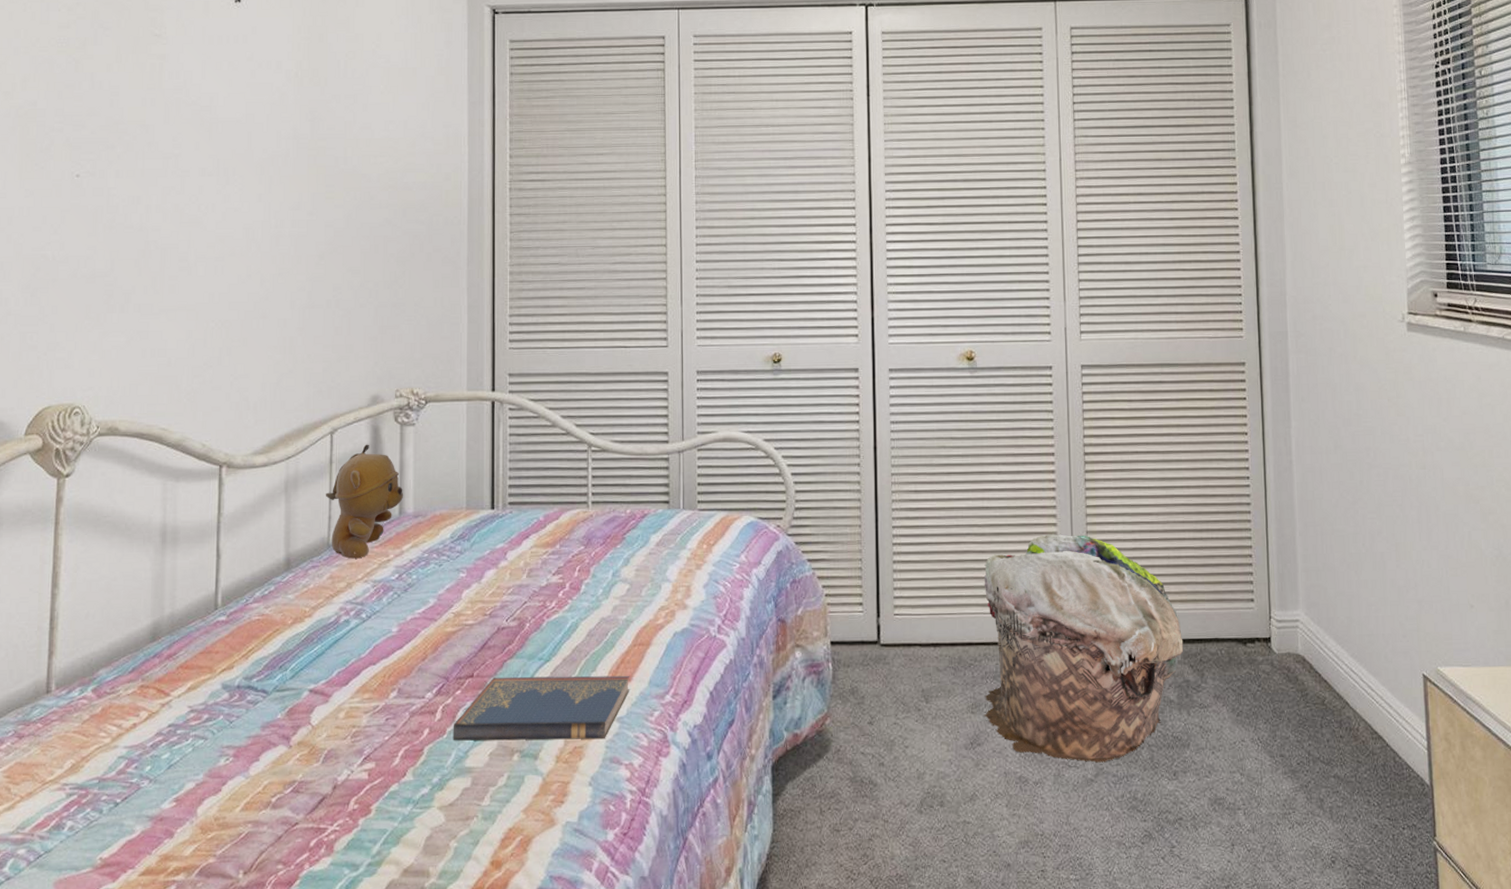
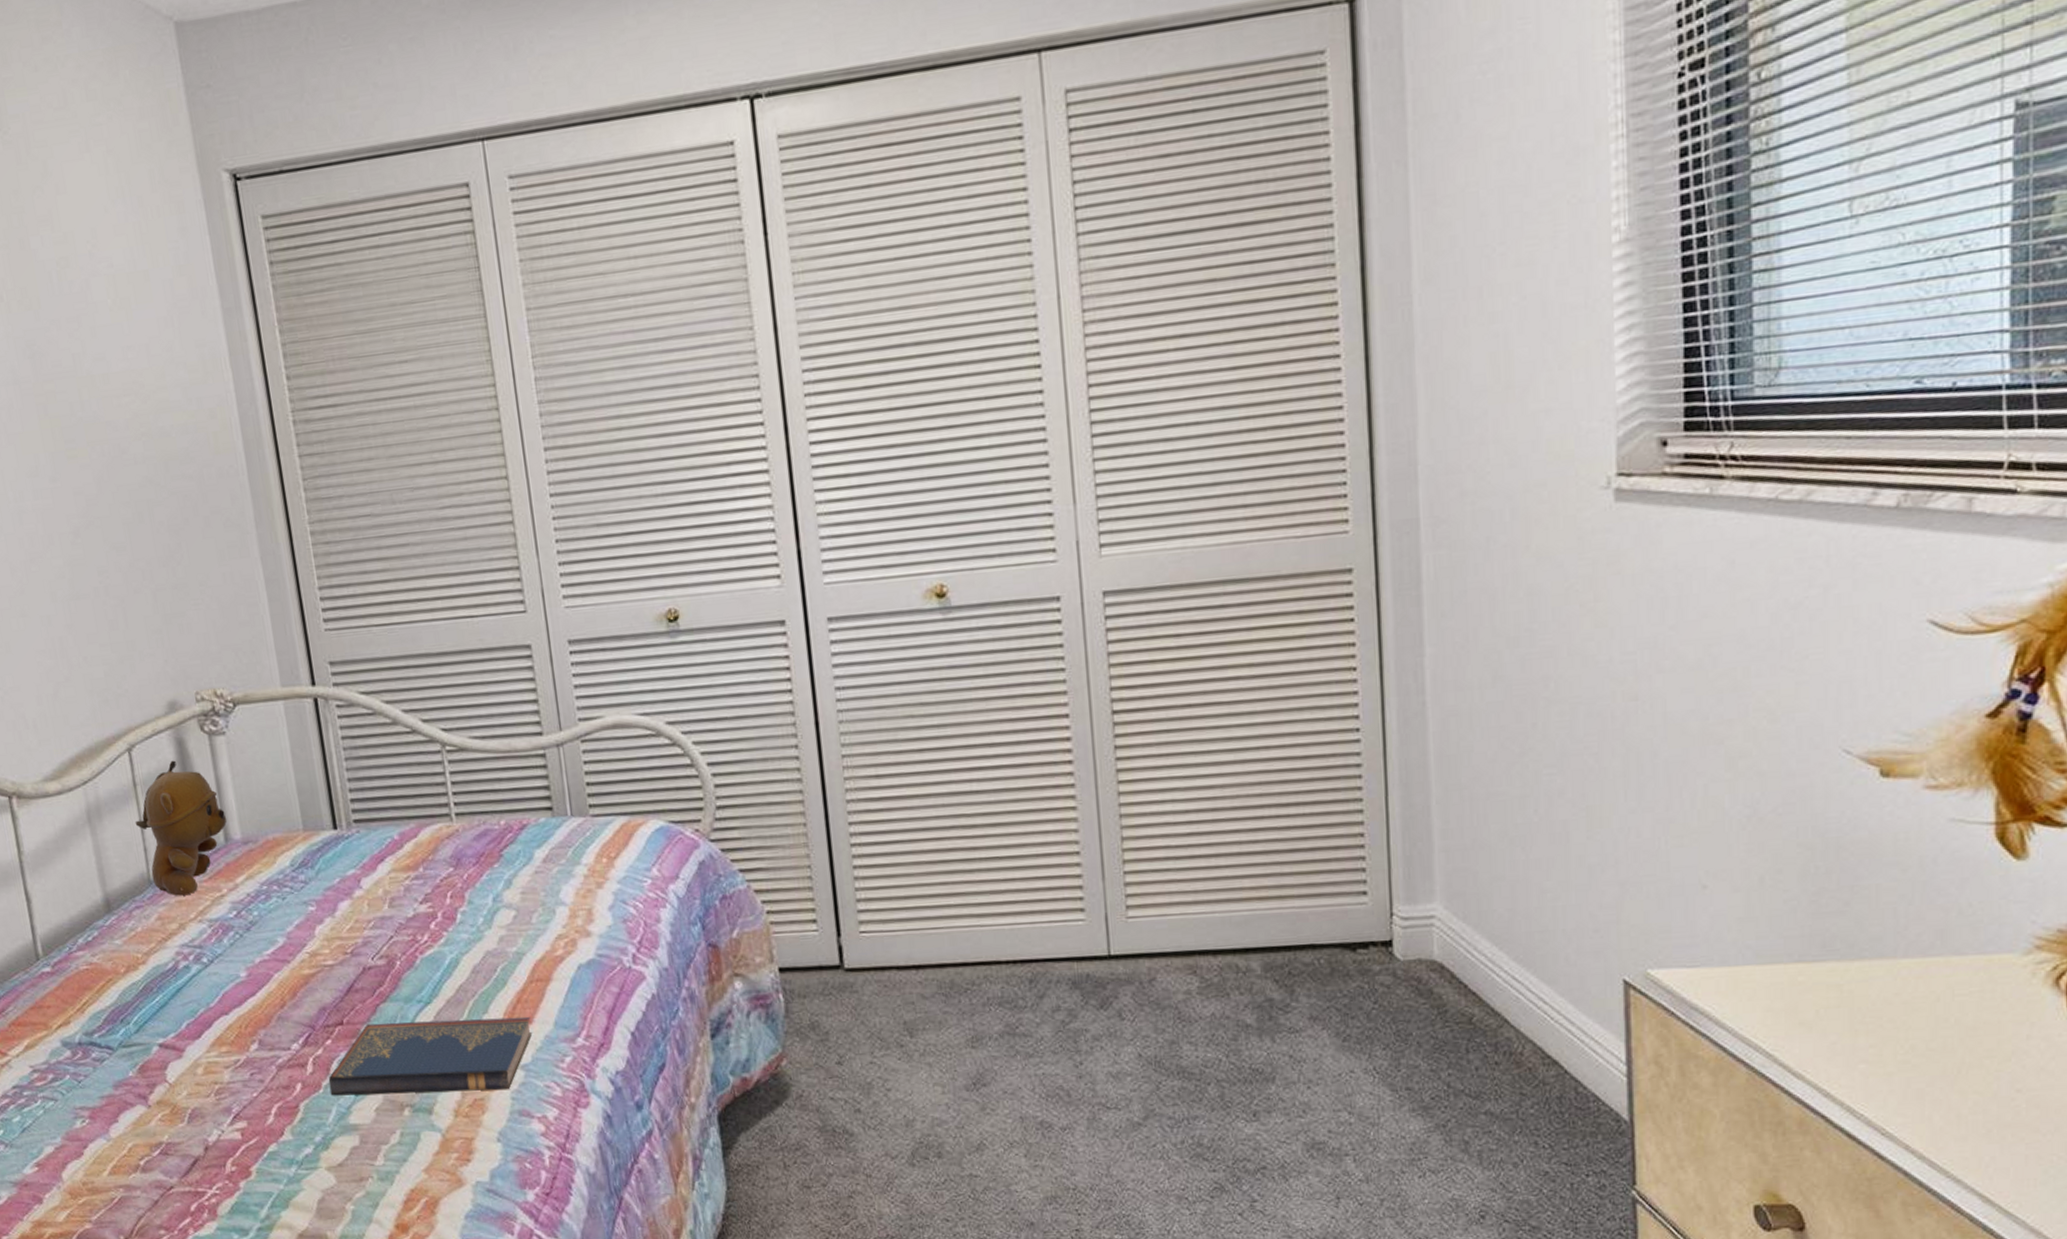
laundry basket: present [984,534,1184,763] -> none [978,819,1265,1103]

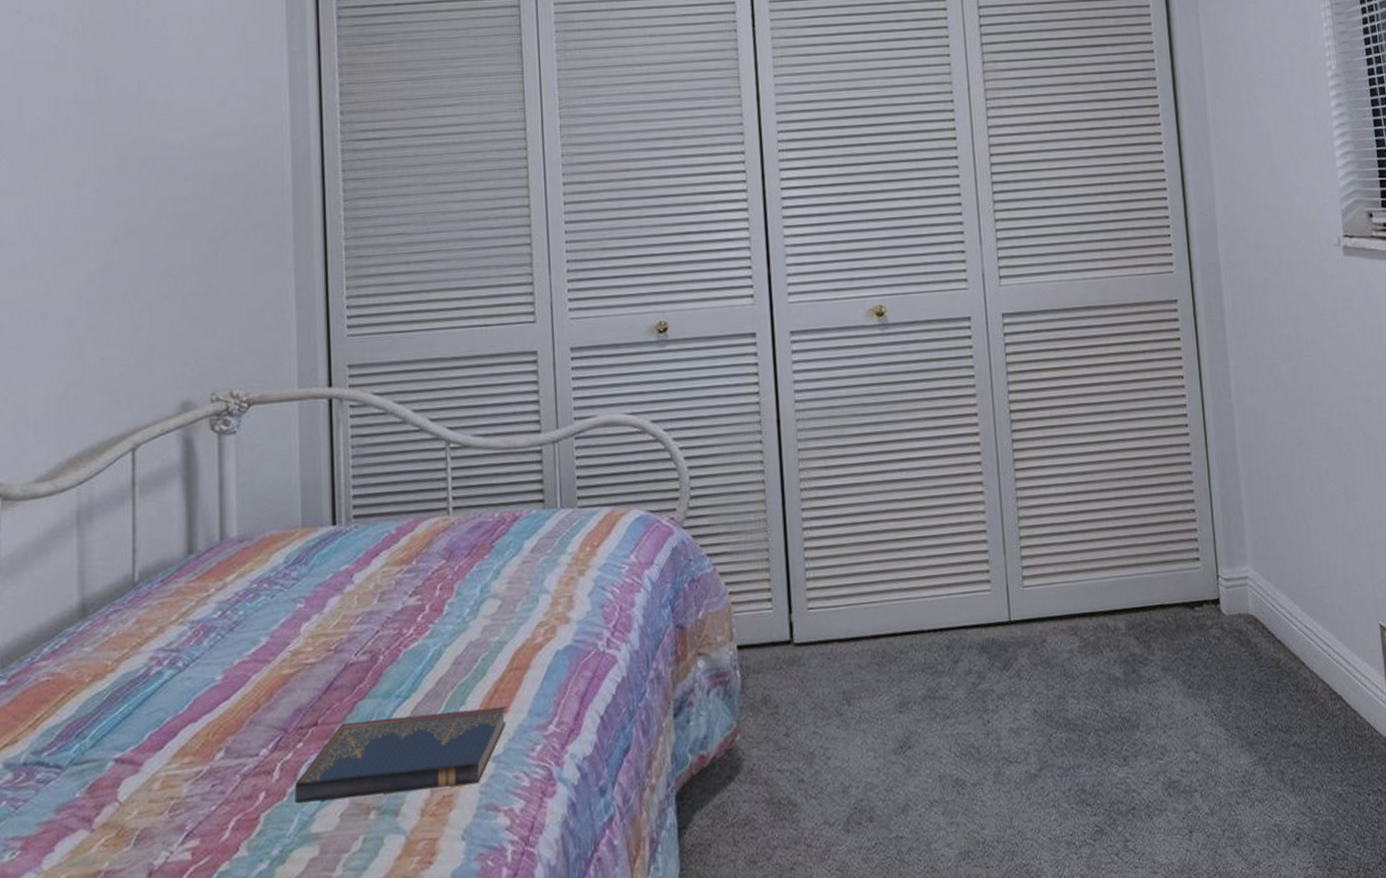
stuffed bear: present [135,760,227,896] -> none [127,459,225,598]

